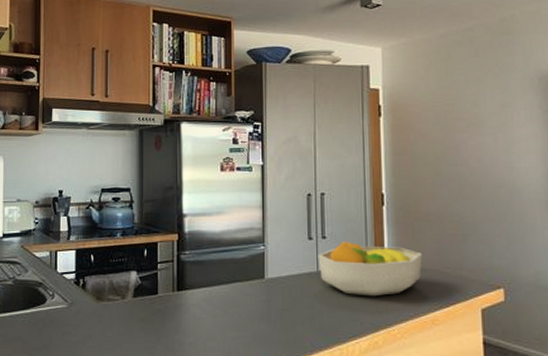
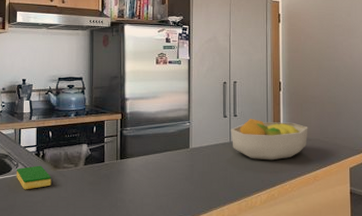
dish sponge: none [52,296,94,326] -> present [16,165,52,190]

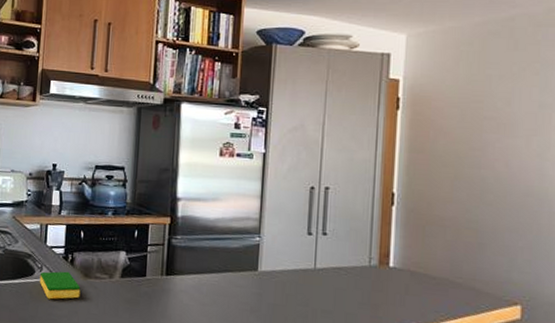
fruit bowl: present [231,118,308,161] -> none [316,239,432,301]

